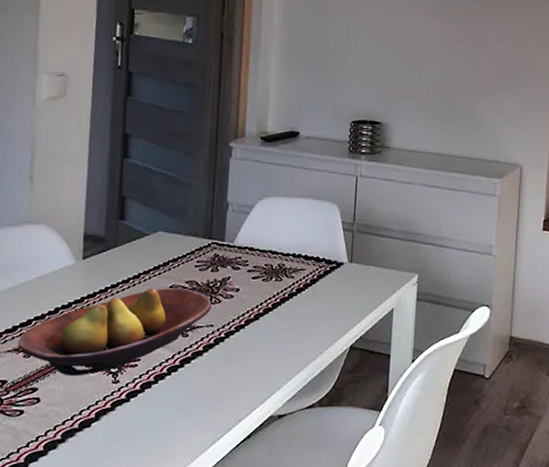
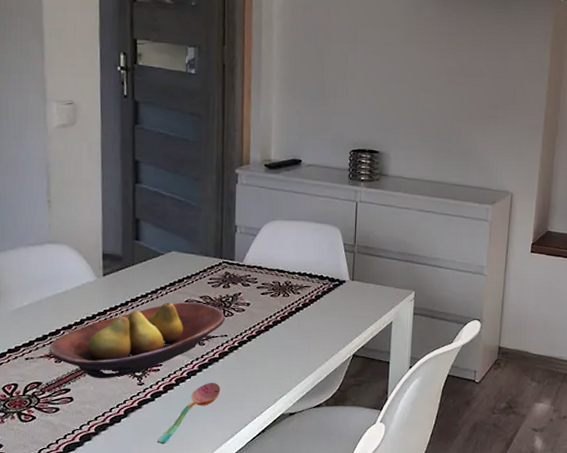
soupspoon: none [130,379,204,452] -> present [158,382,221,443]

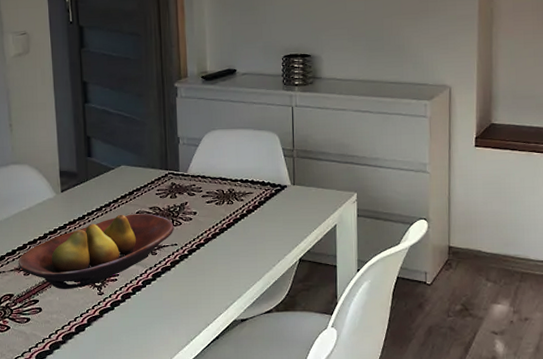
soupspoon: present [158,382,221,443] -> none [119,290,175,351]

